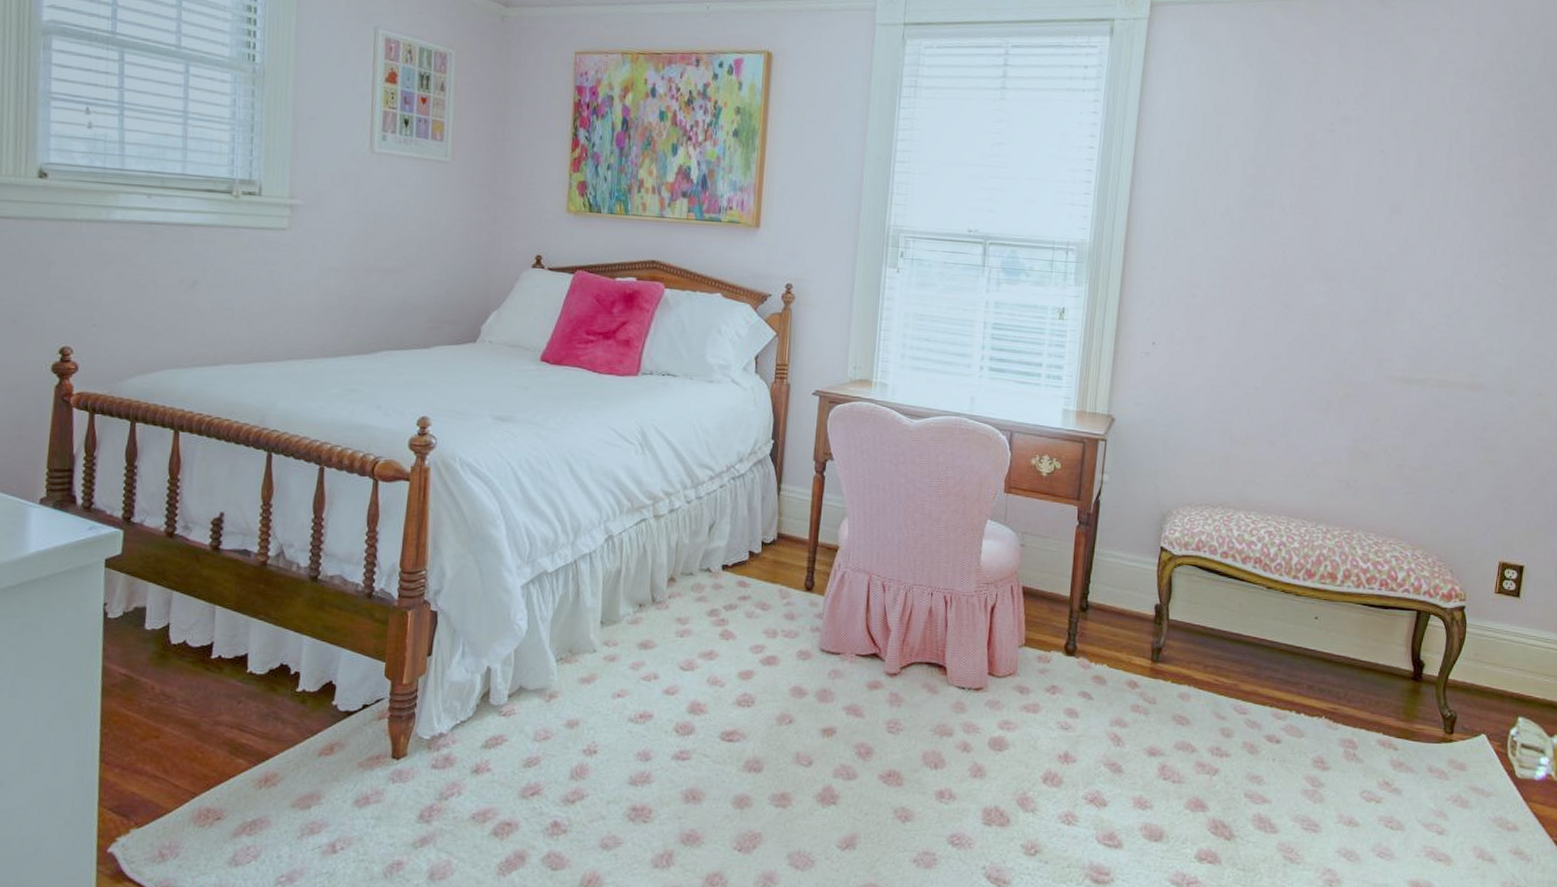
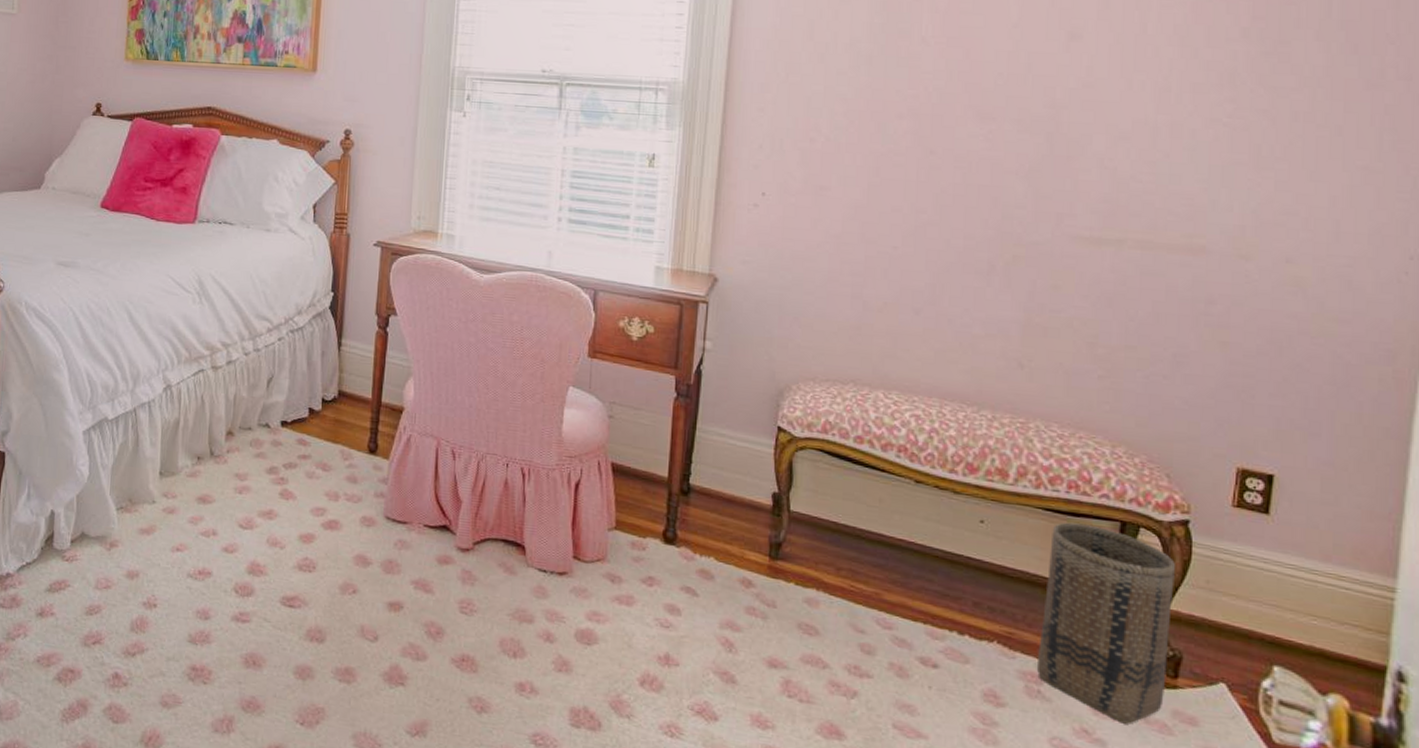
basket: none [1353,614,1454,774] -> present [1037,522,1175,724]

